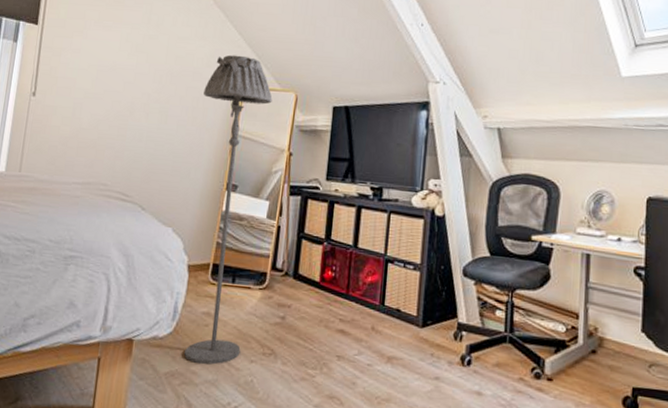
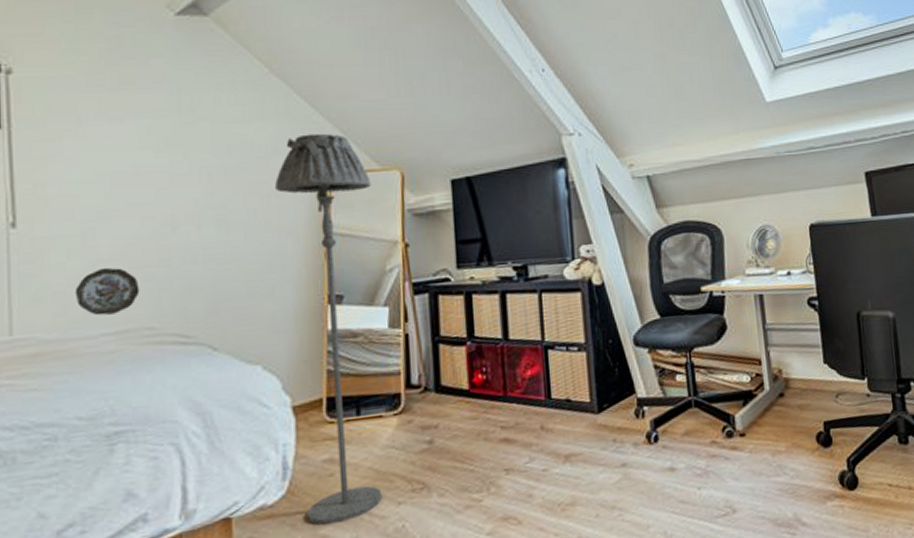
decorative plate: none [62,134,103,169] -> present [75,267,140,316]

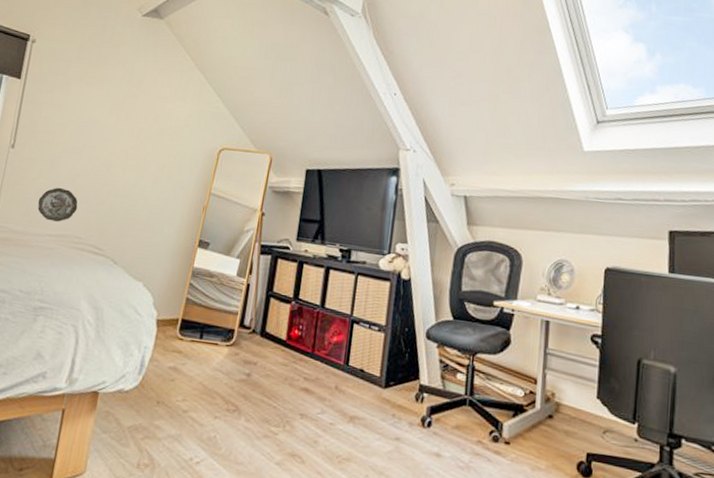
floor lamp: present [275,133,382,525] -> none [149,115,248,420]

